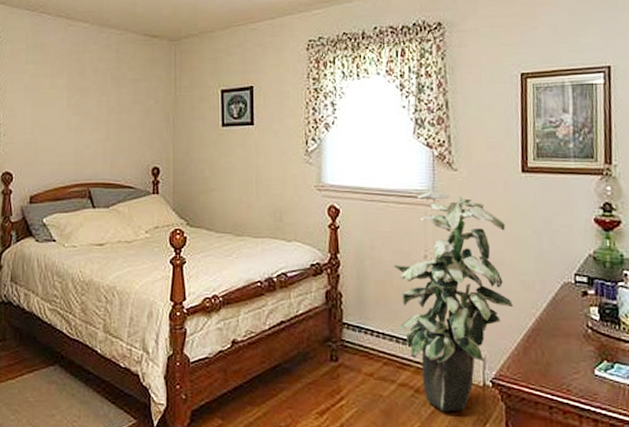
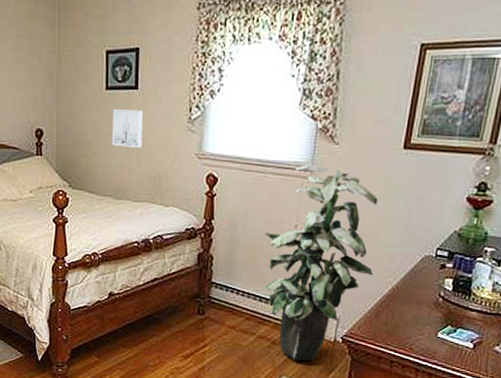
wall art: none [229,144,260,182] -> present [111,109,143,148]

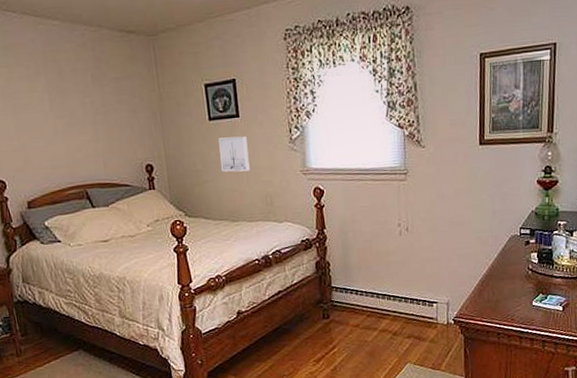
indoor plant: present [263,165,378,361] -> none [373,167,471,347]

